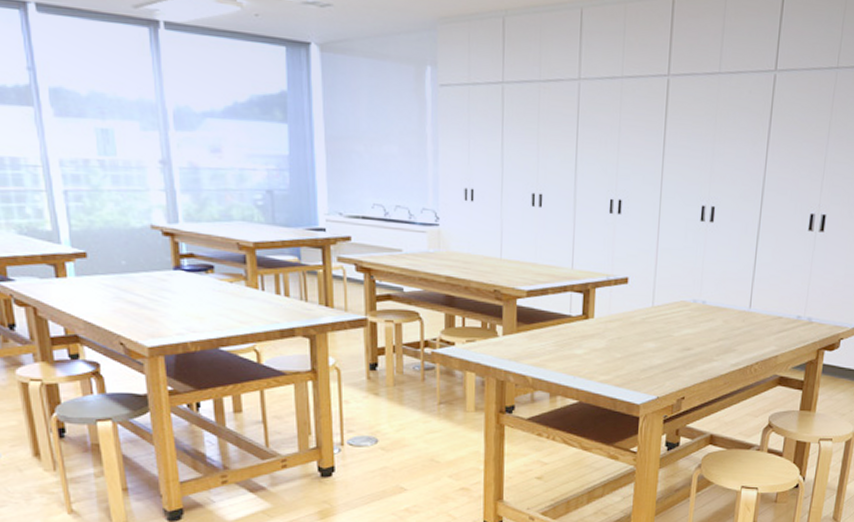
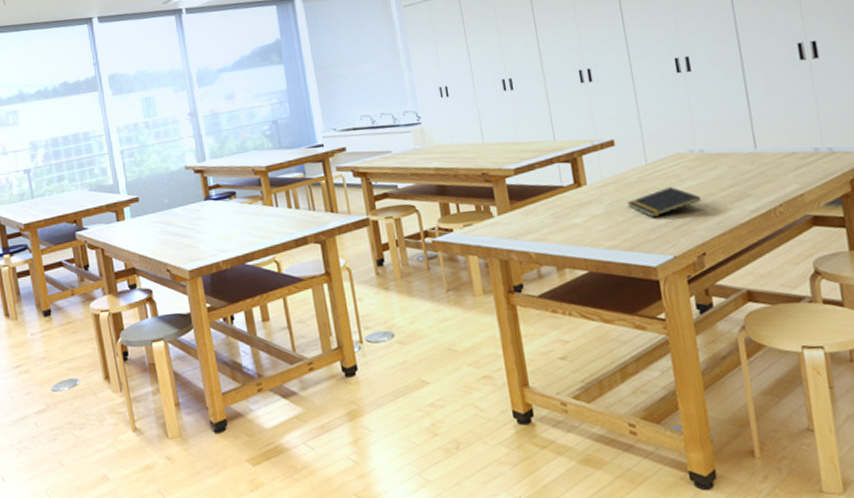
notepad: none [627,332,692,359] -> present [627,187,701,218]

